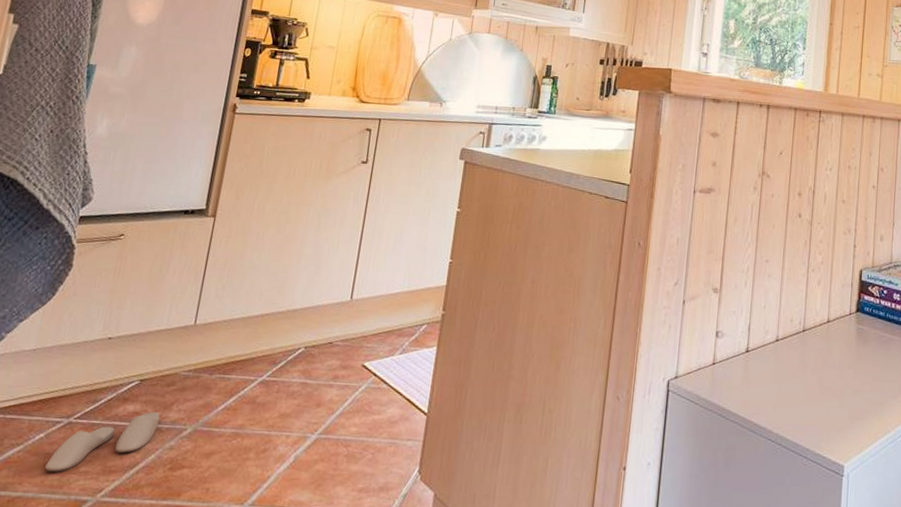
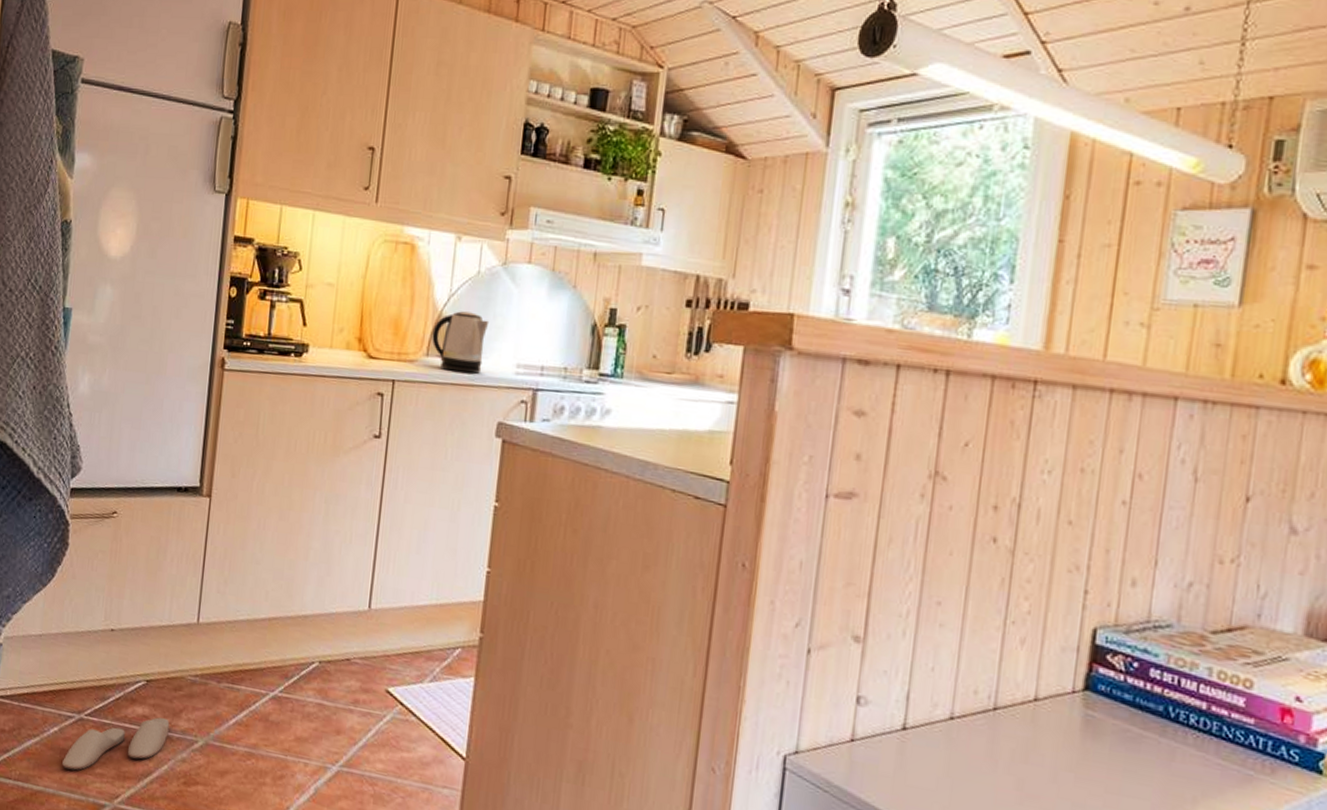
kettle: none [412,67,458,113] -> present [432,311,490,374]

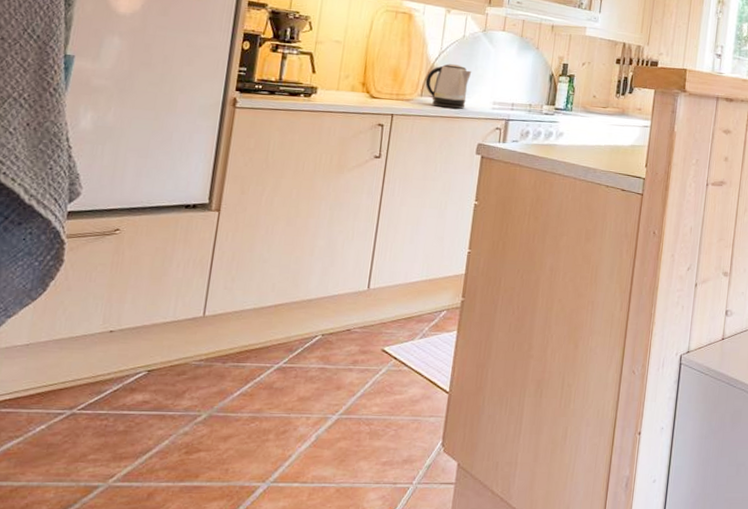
slippers: present [62,717,170,771] -> none [49,400,172,461]

